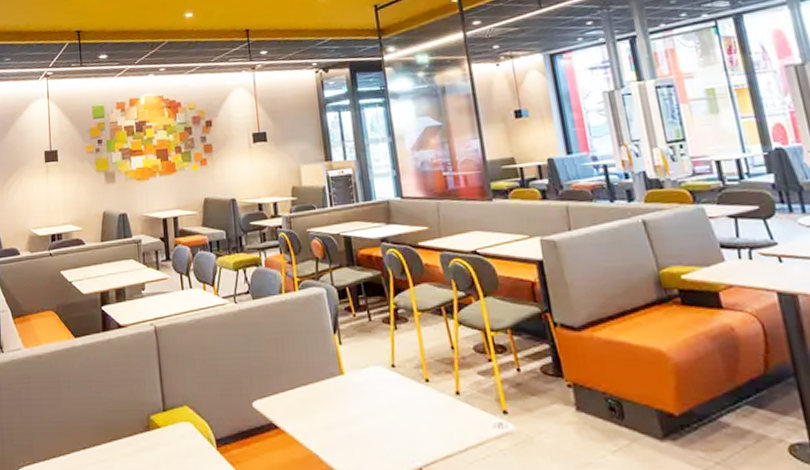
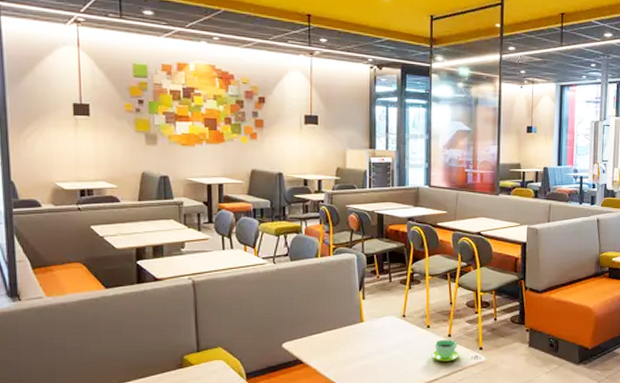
cup: none [437,398,476,431] -> present [431,339,460,362]

